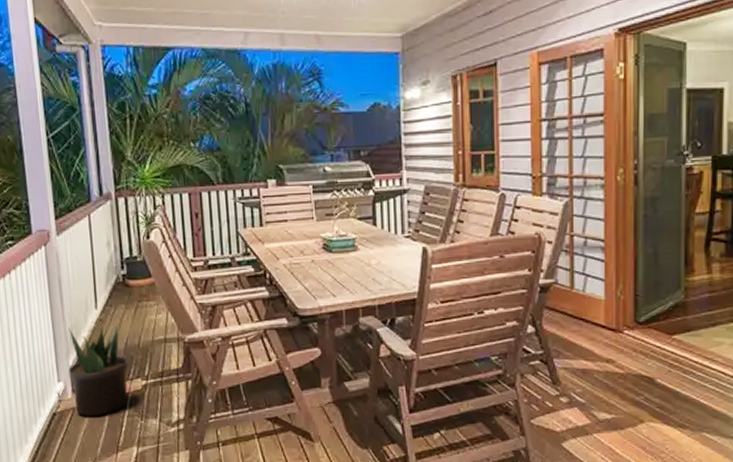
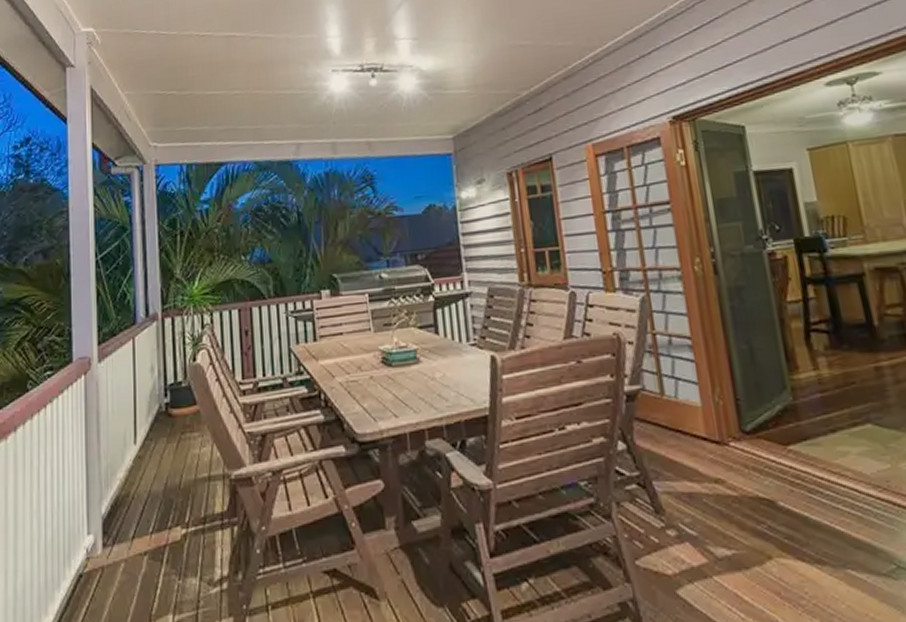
planter: present [68,325,128,416] -> none [100,462,166,577]

